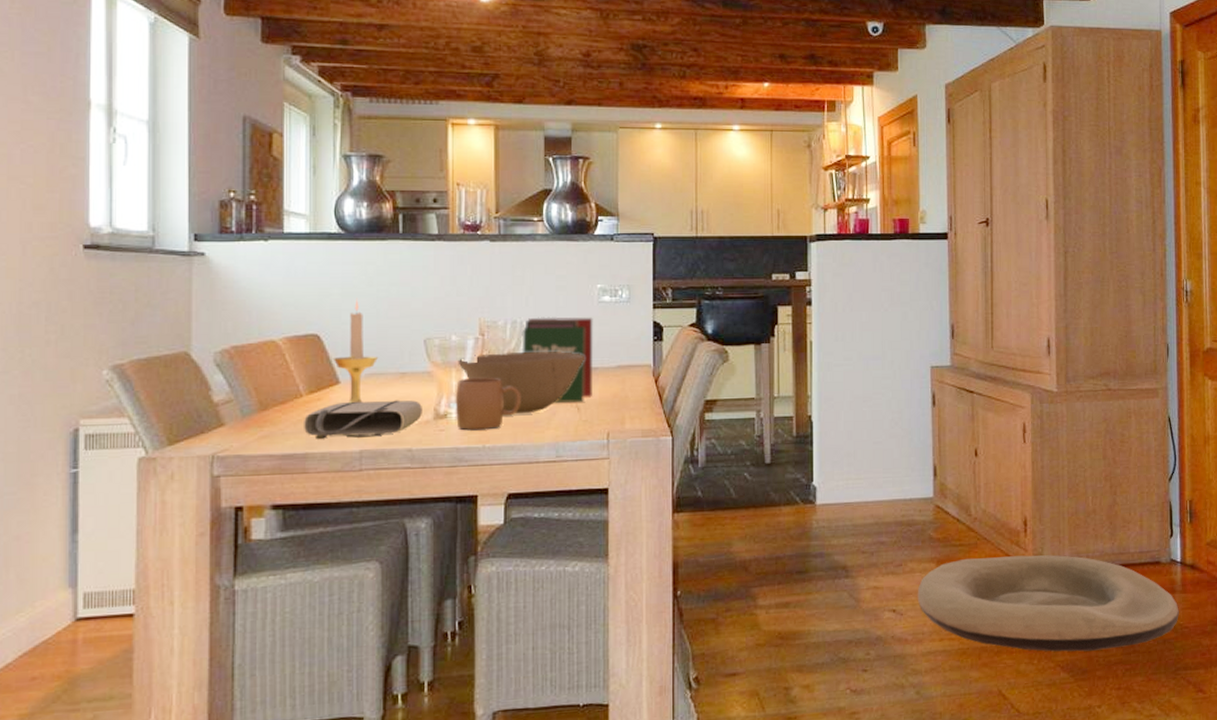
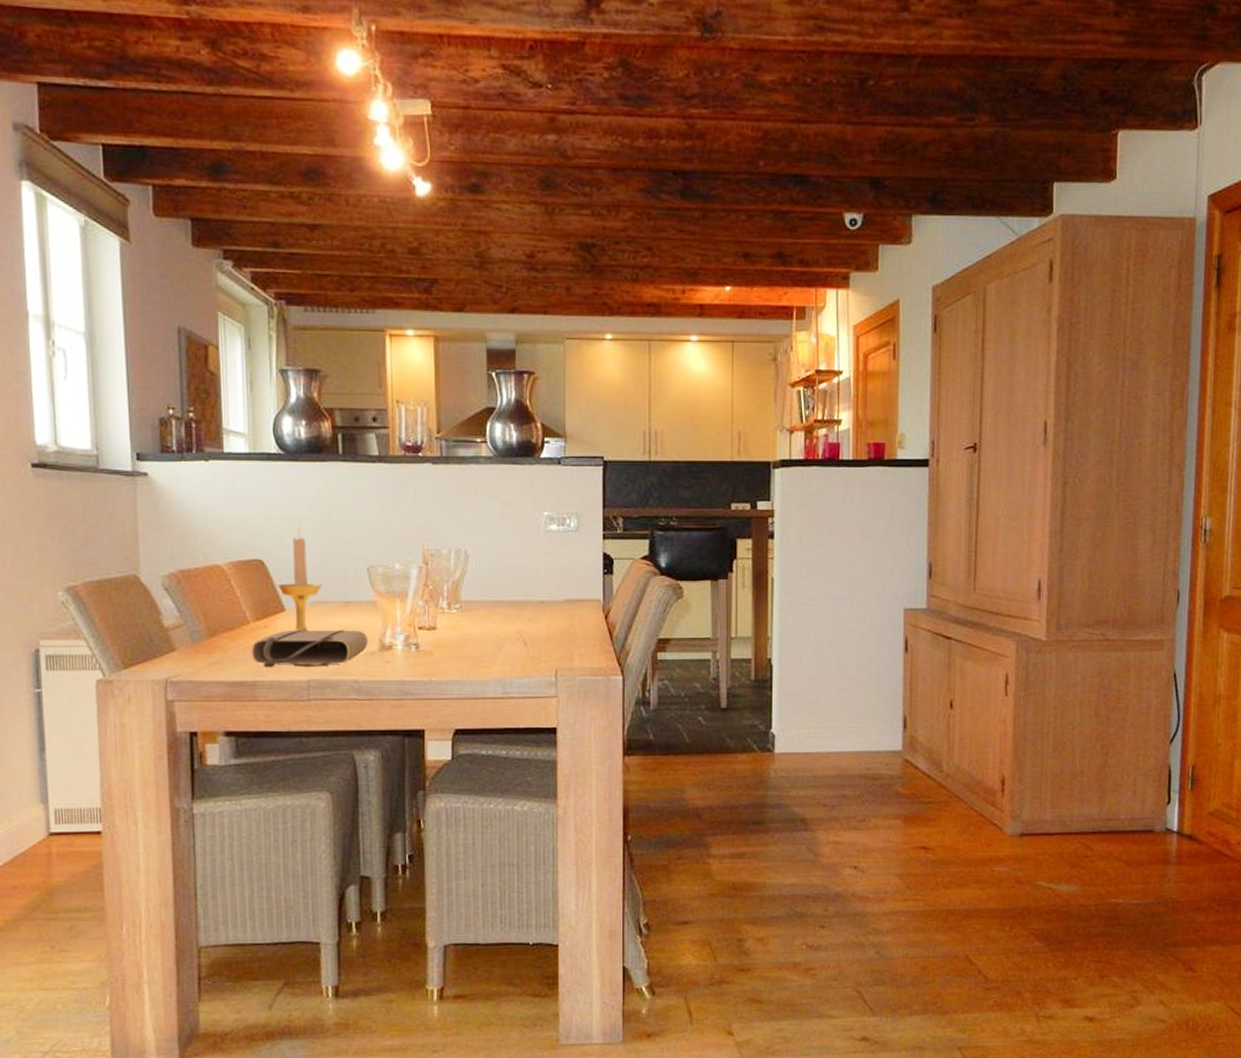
mug: present [455,377,522,430] -> none [400,608,467,662]
bowl: present [459,351,584,413] -> none [403,583,531,647]
books: present [522,316,593,404] -> none [466,546,540,638]
dog bed: present [917,555,1179,652] -> none [880,816,1172,921]

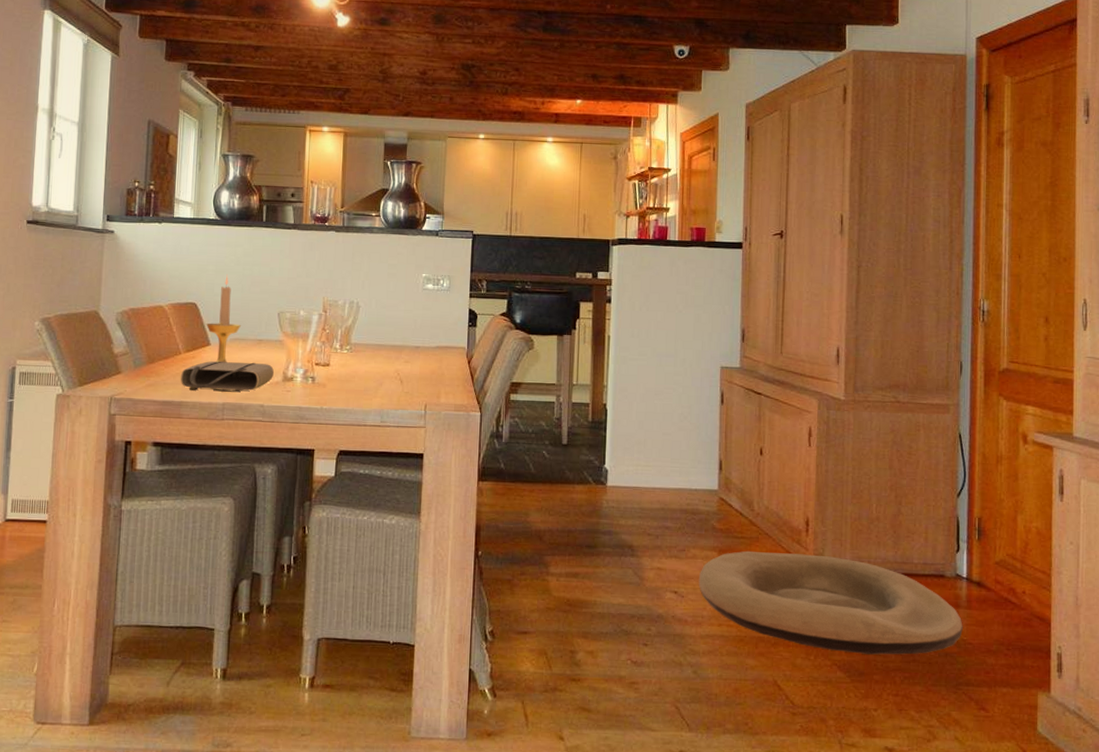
dog bed: none [880,816,1172,921] -> present [698,550,963,655]

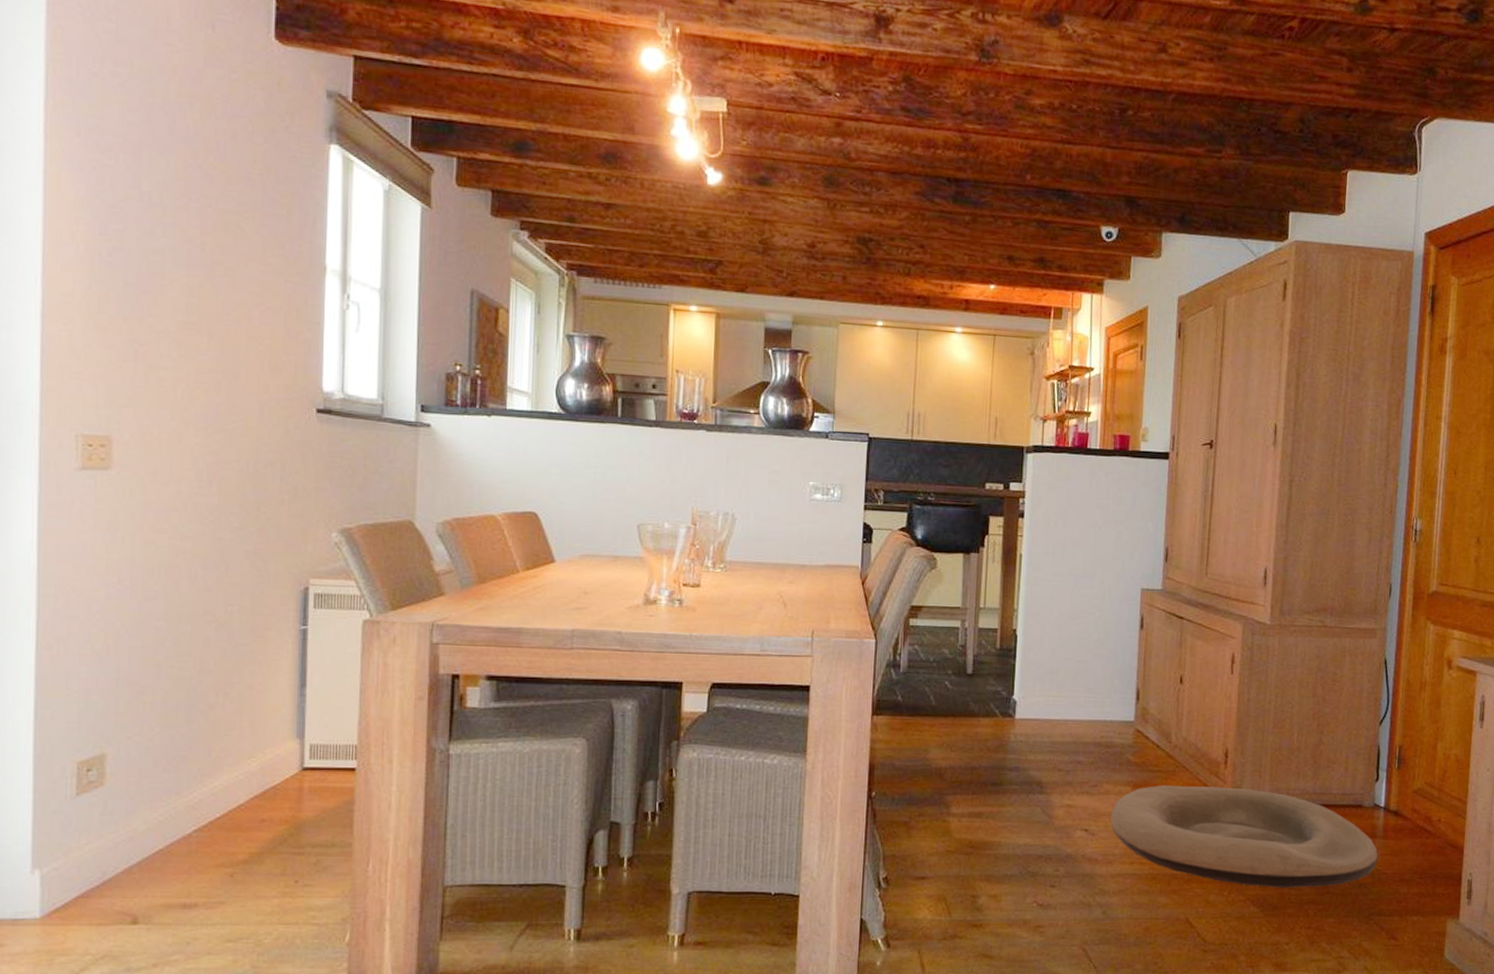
tote bag: present [180,361,274,392] -> none [518,580,633,617]
candlestick: present [206,274,242,363] -> none [549,479,594,583]

